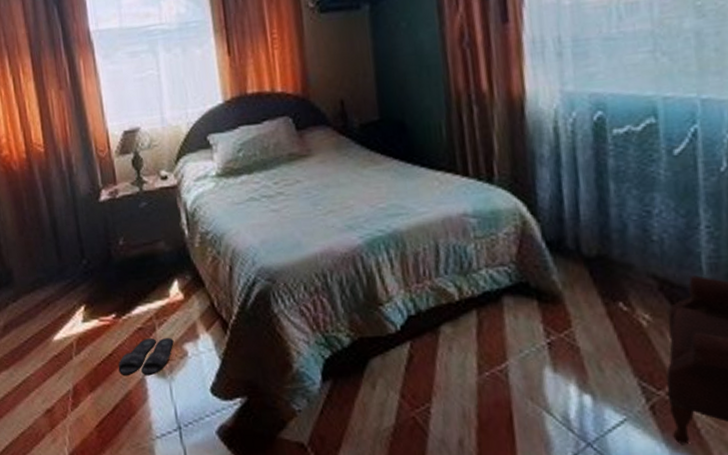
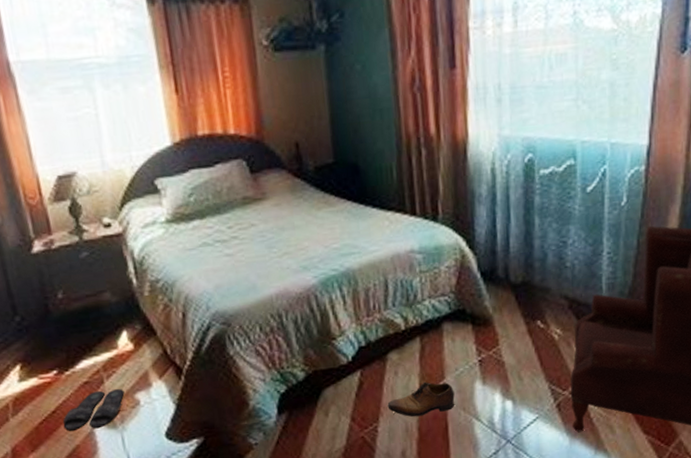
shoe: none [440,361,520,402] -> present [387,381,455,417]

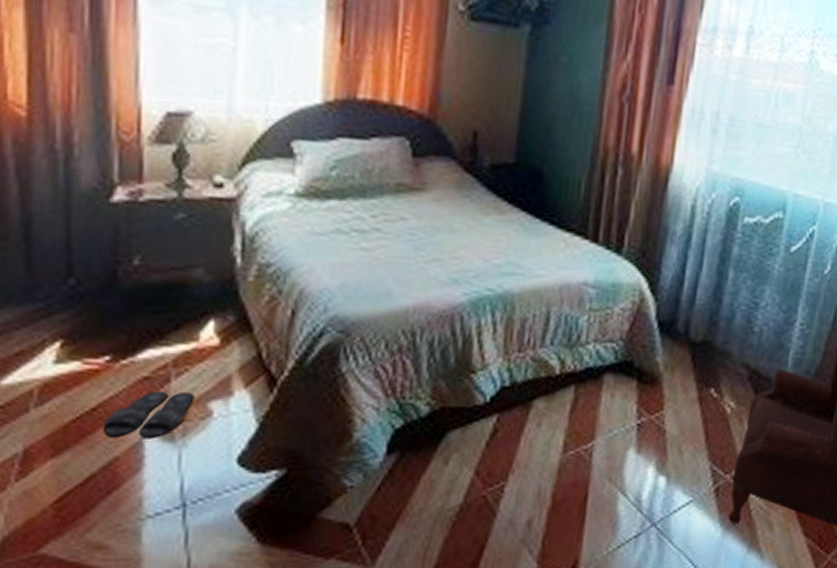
shoe: present [387,381,455,417] -> none [521,440,603,481]

